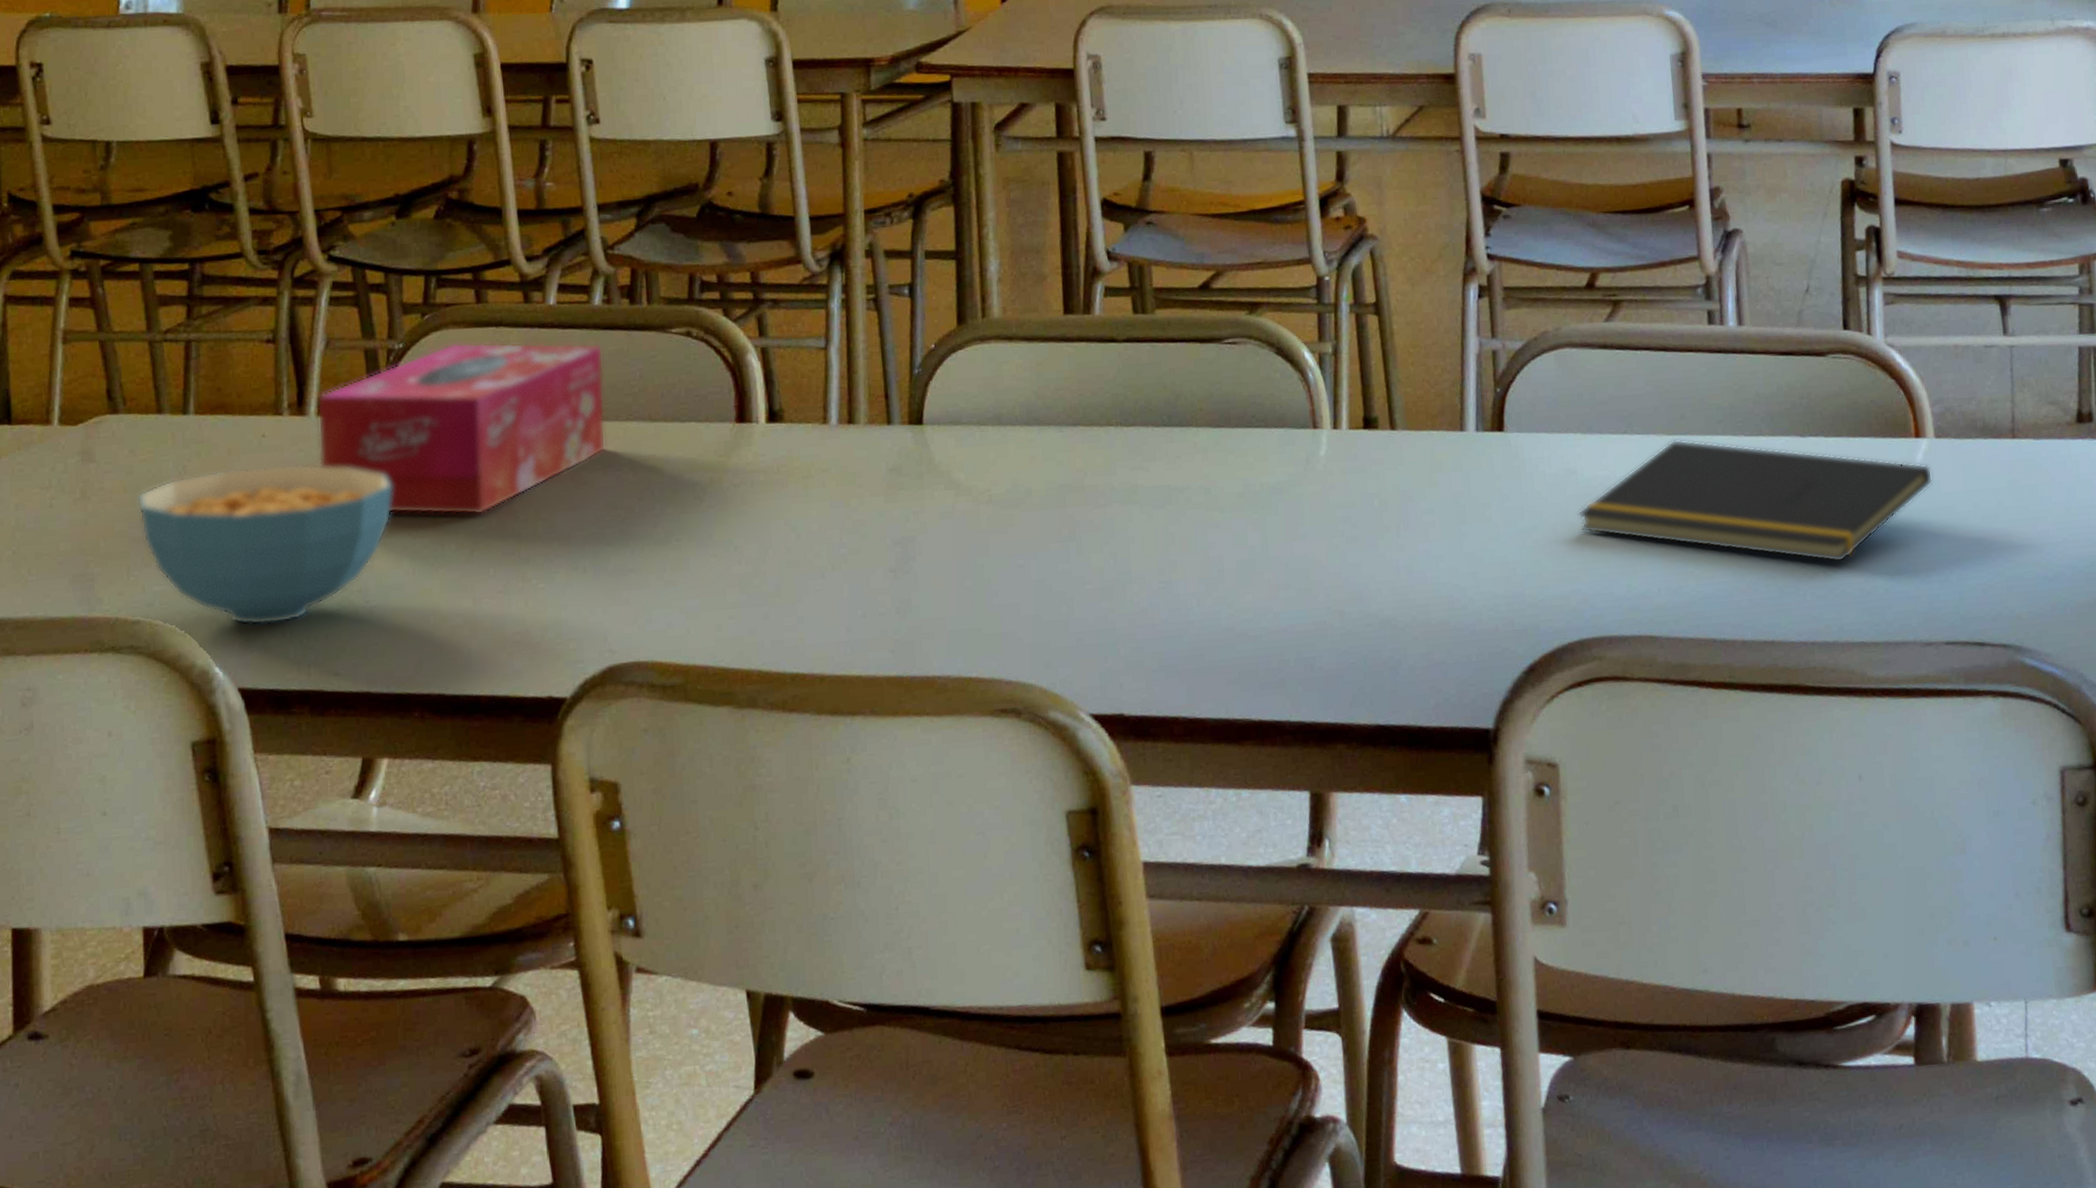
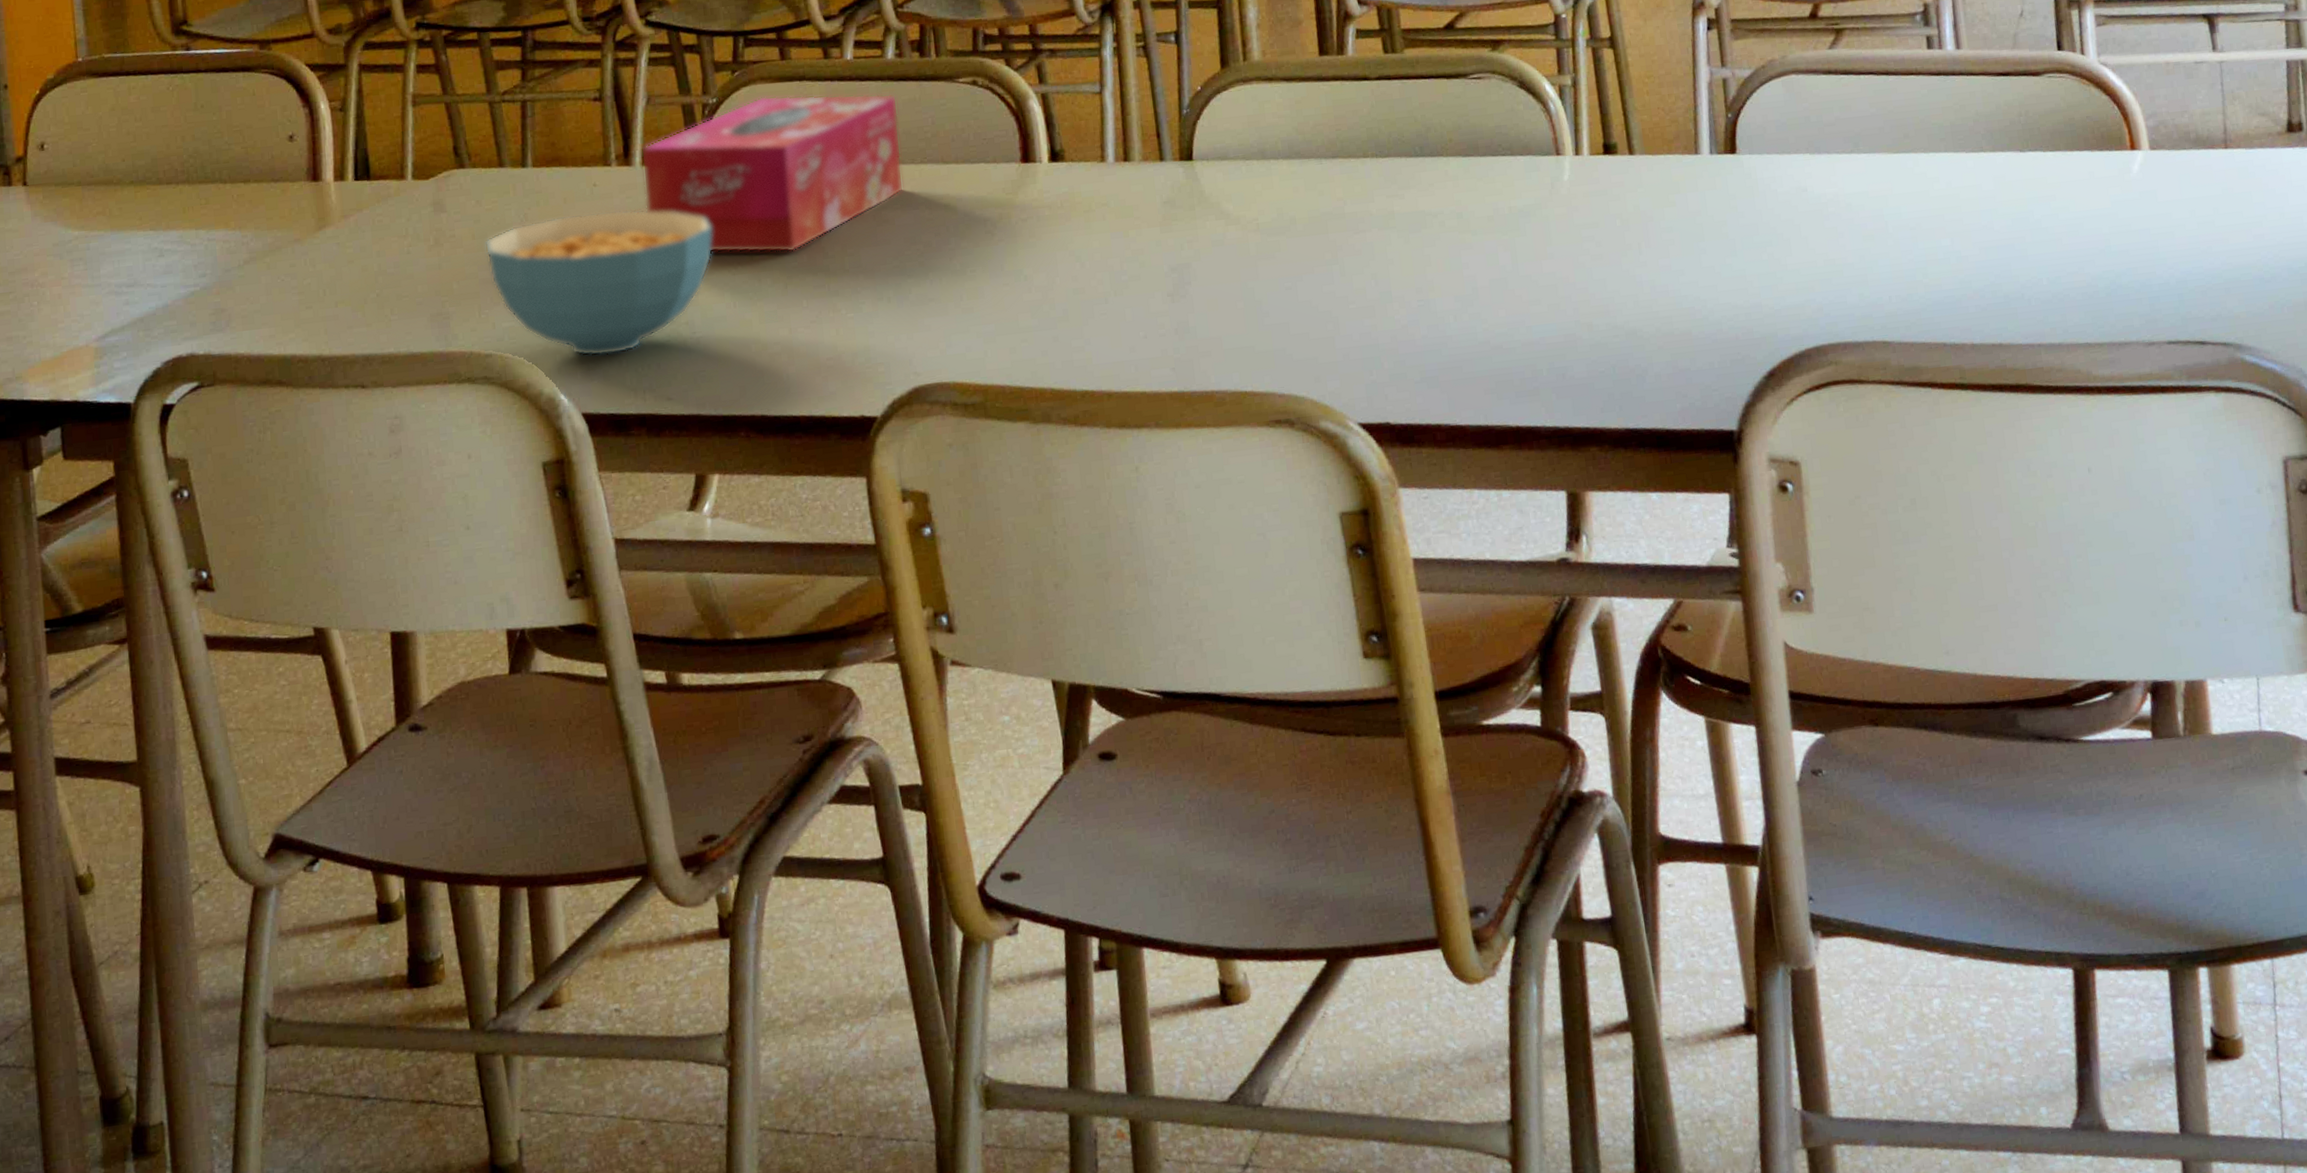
notepad: present [1577,439,1933,563] -> none [1809,157,2150,269]

